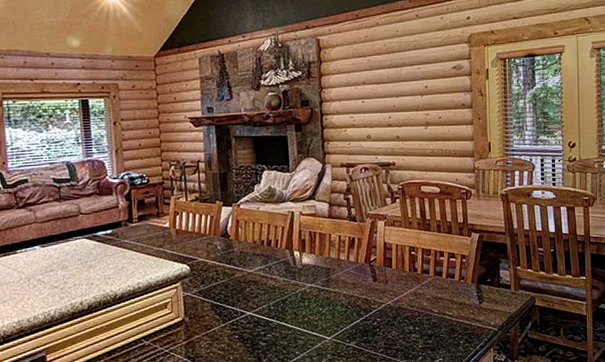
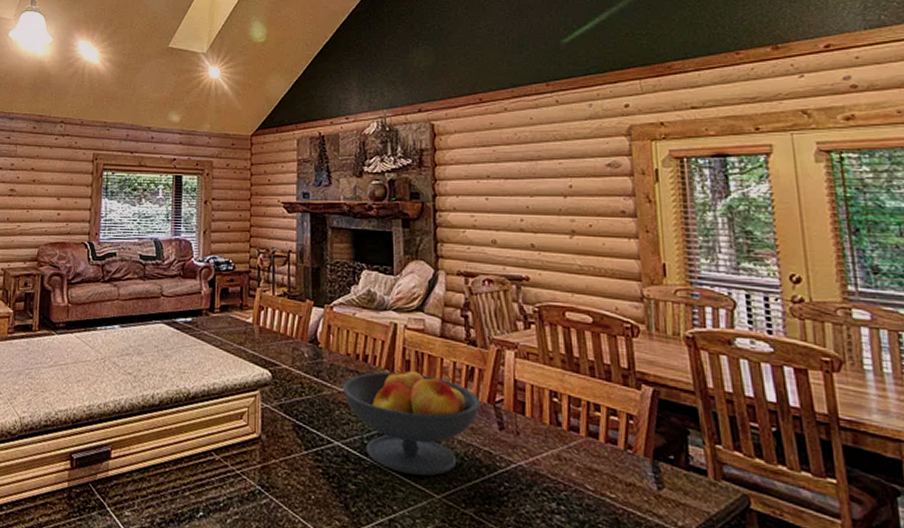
fruit bowl: none [251,245,360,327] -> present [342,366,481,476]

